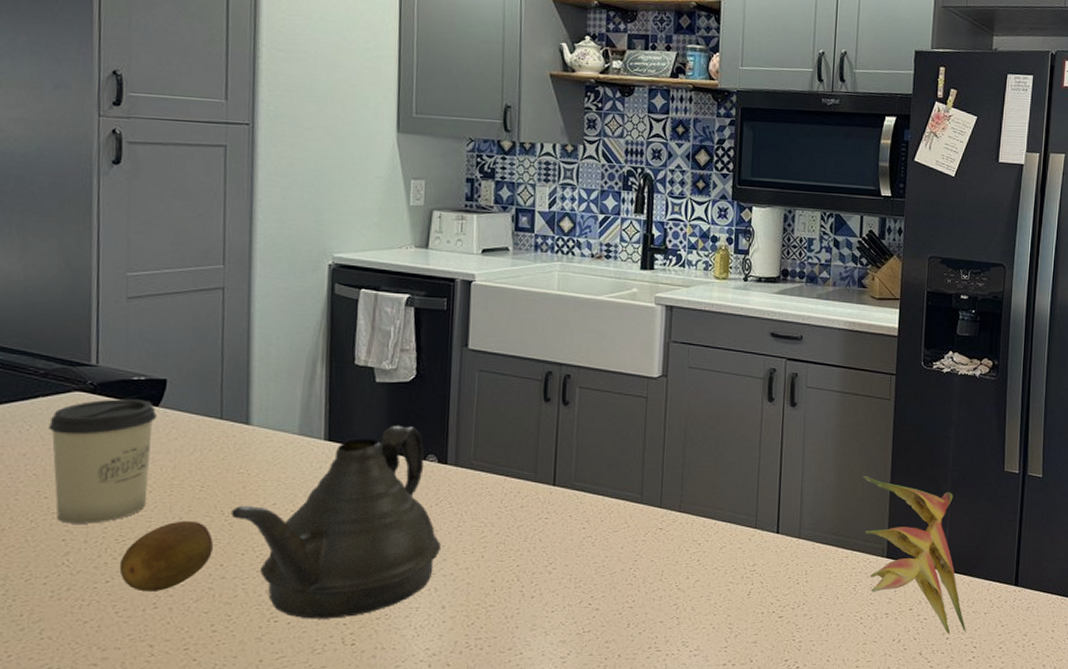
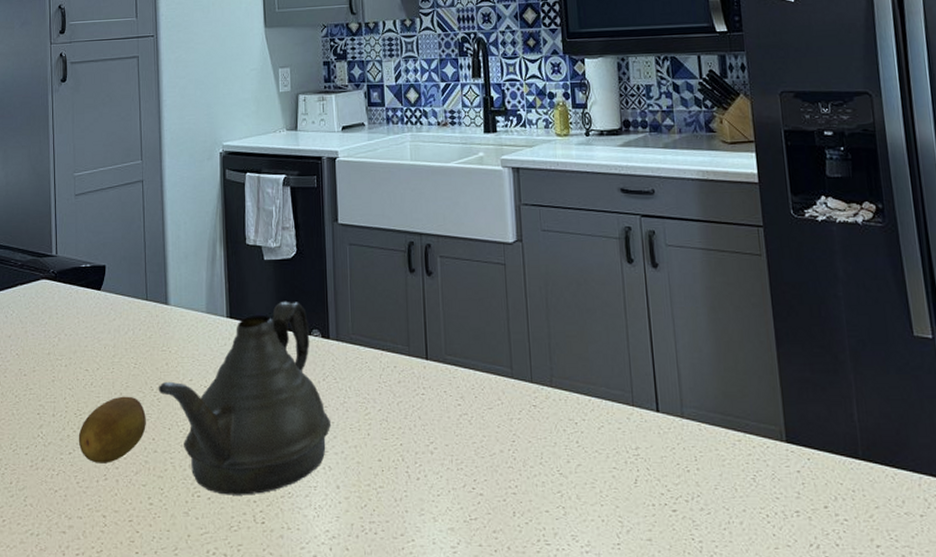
cup: present [47,399,157,524] -> none [24,284,99,399]
flower: present [862,476,966,634] -> none [743,345,900,541]

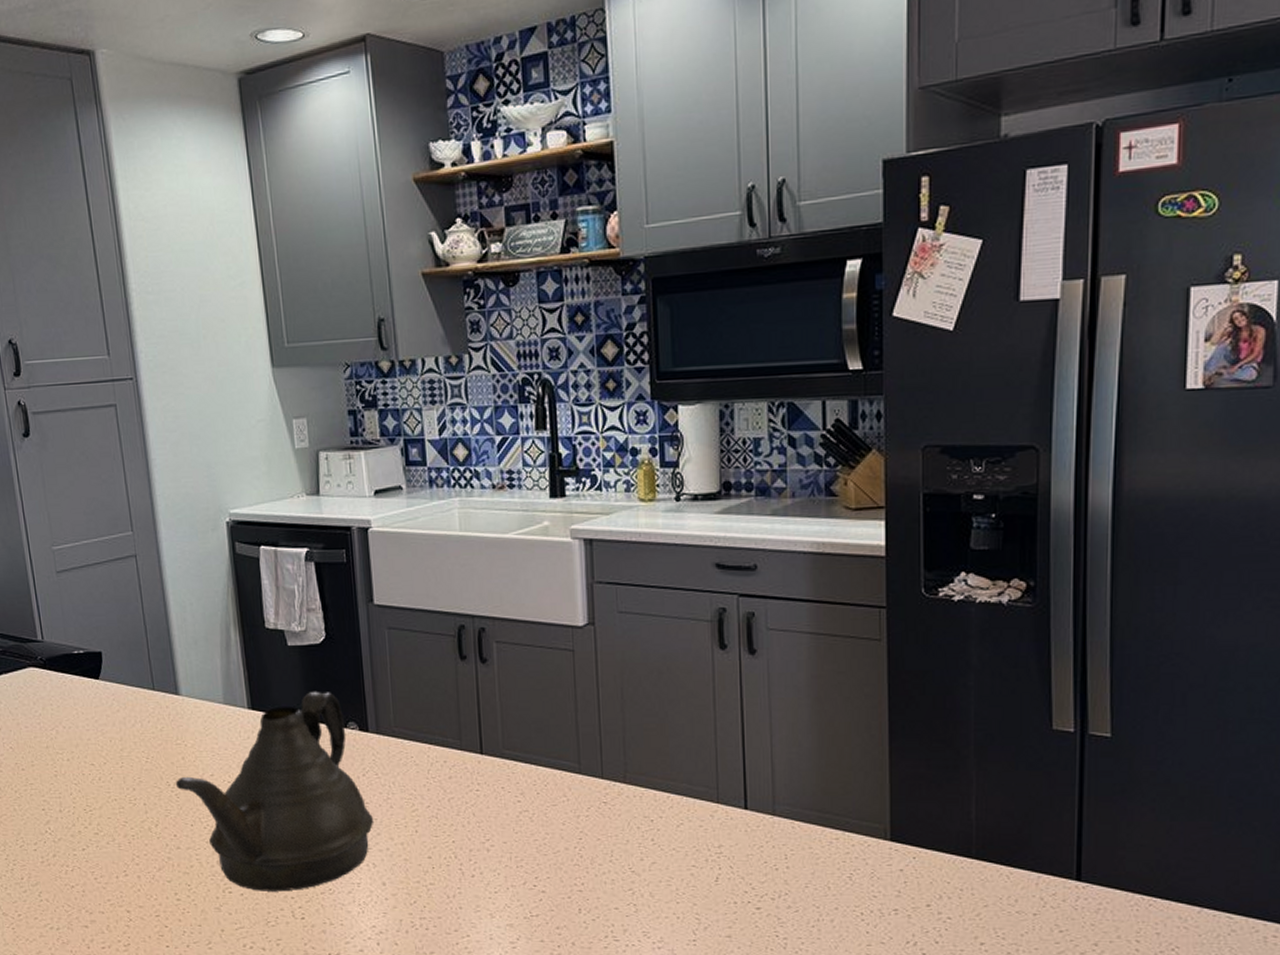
fruit: present [78,396,146,463] -> none [90,791,166,860]

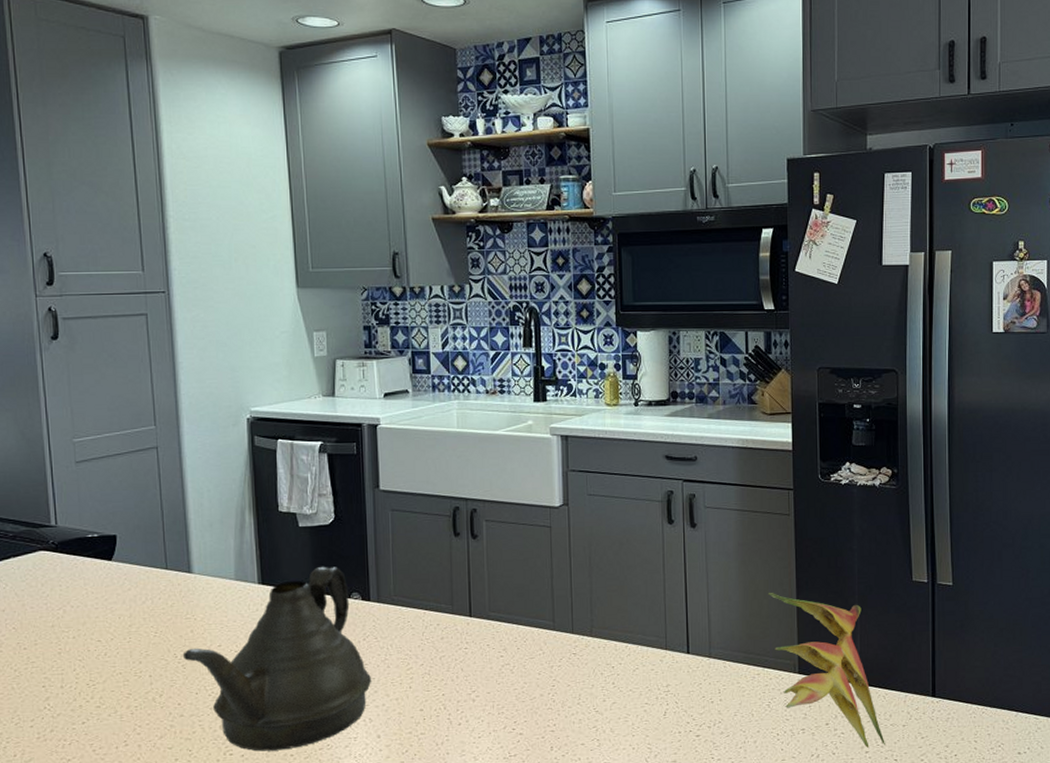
flower: none [850,739,1008,938] -> present [767,593,885,748]

